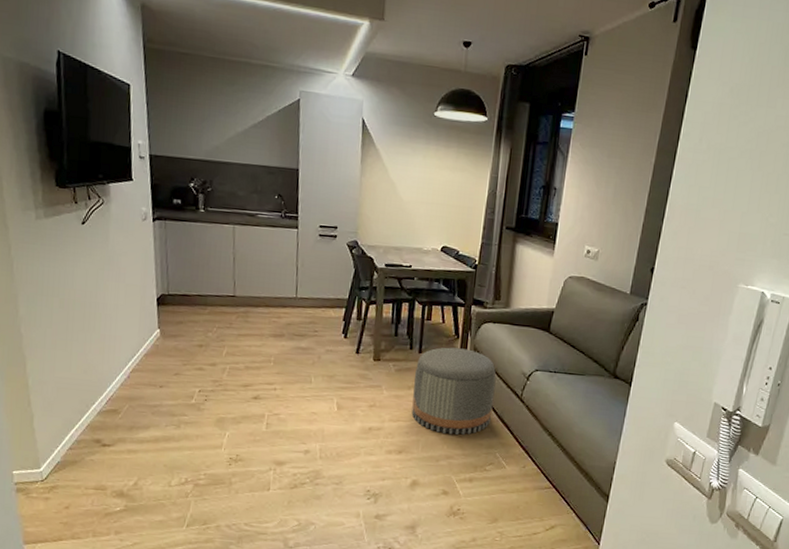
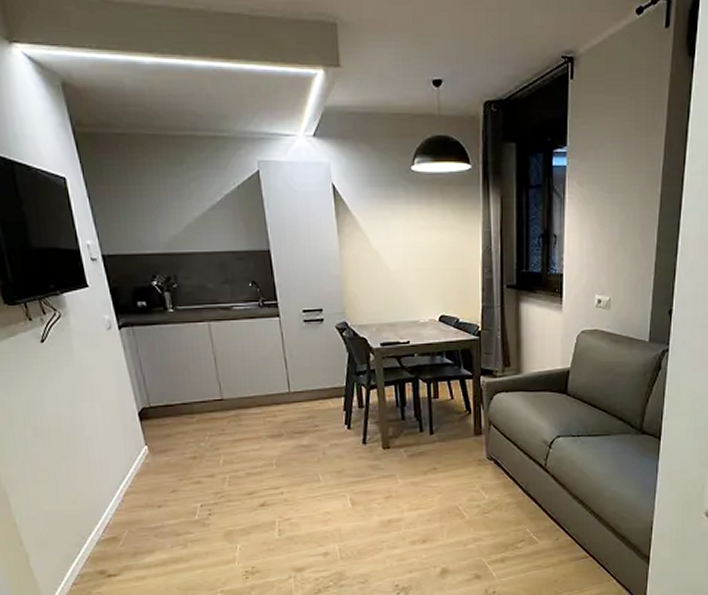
pouf: present [411,347,497,435] -> none [428,423,517,517]

